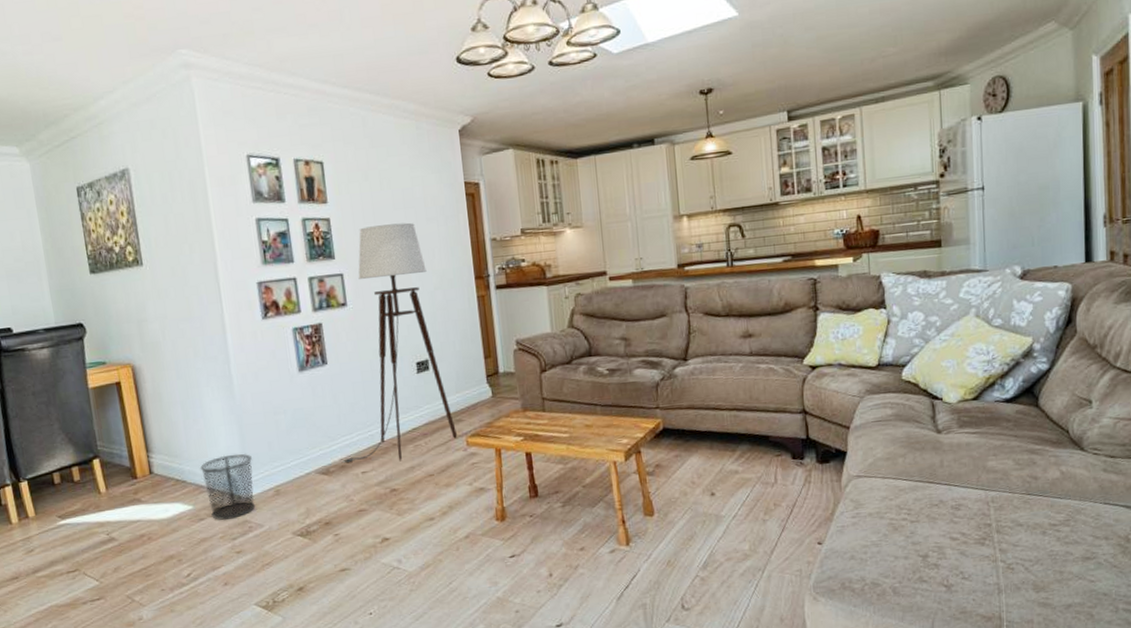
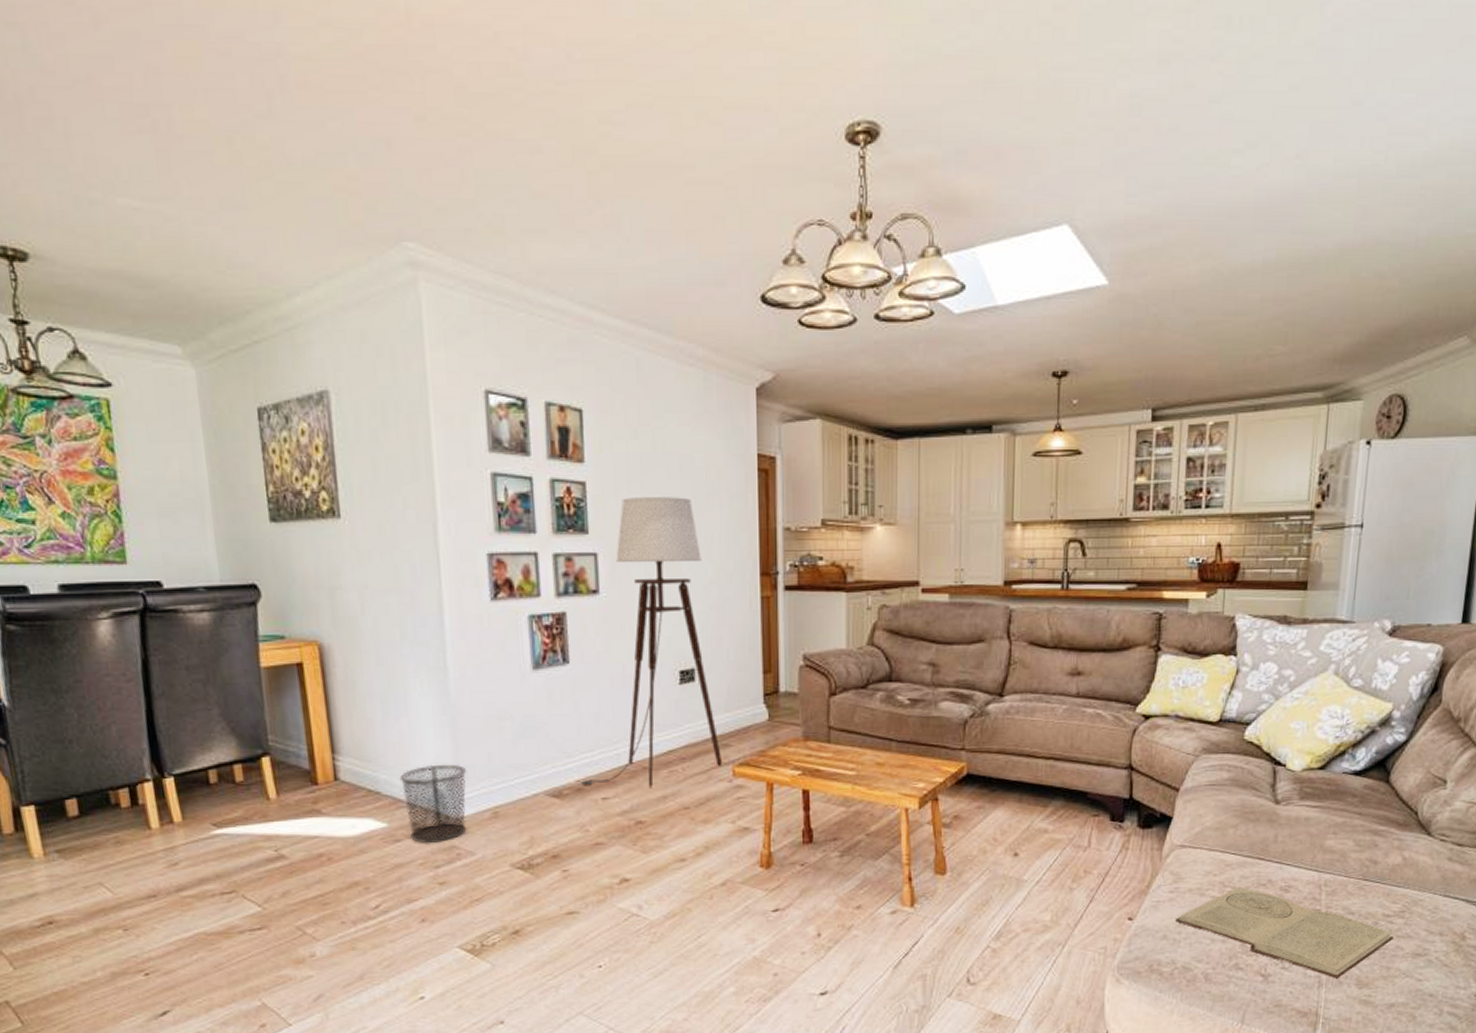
book: none [860,508,1062,585] -> present [1176,886,1394,979]

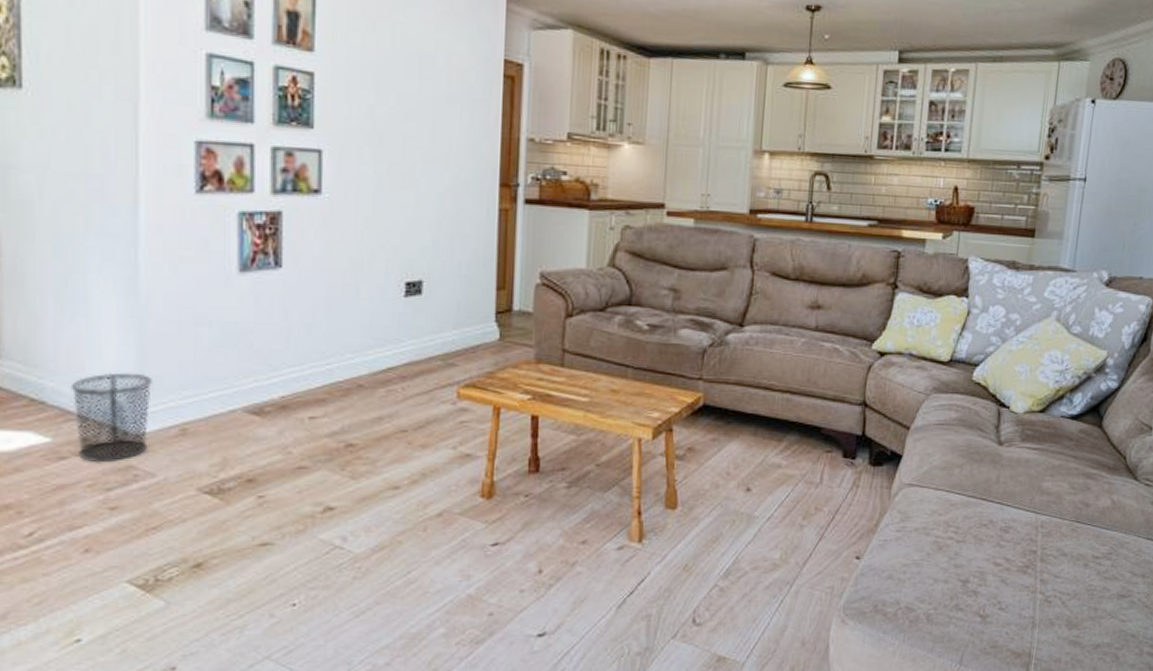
floor lamp: present [579,497,723,789] -> none [284,93,447,409]
book: present [1176,886,1394,979] -> none [901,526,1101,619]

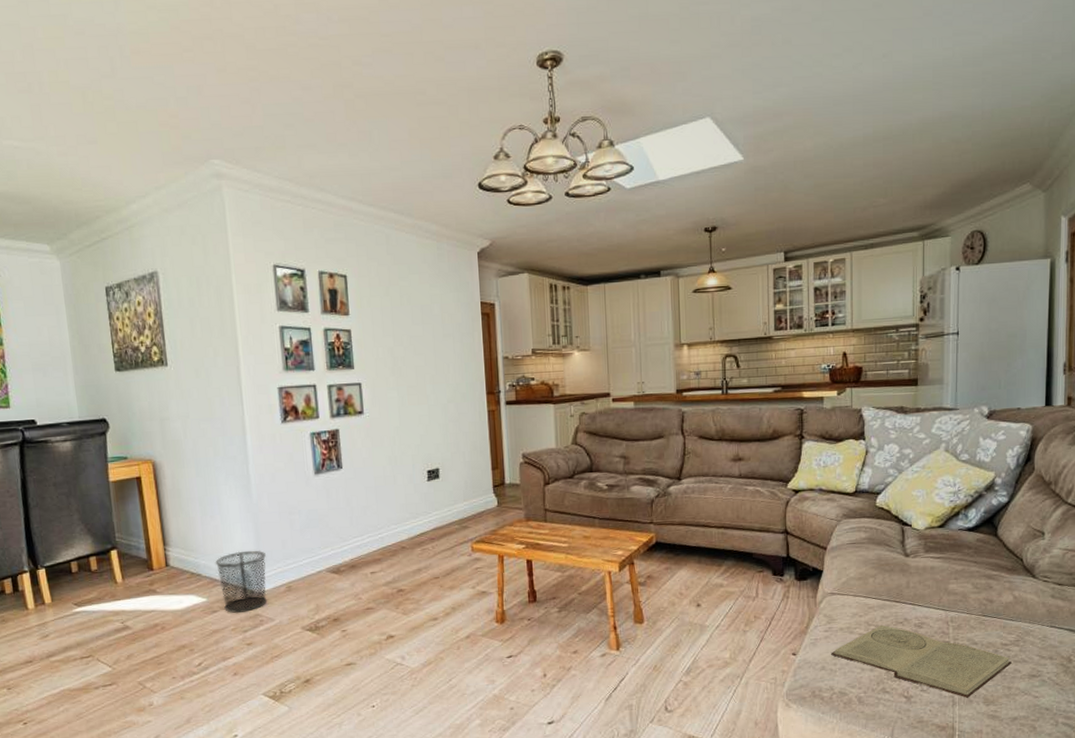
book: none [901,526,1101,619] -> present [831,624,1012,698]

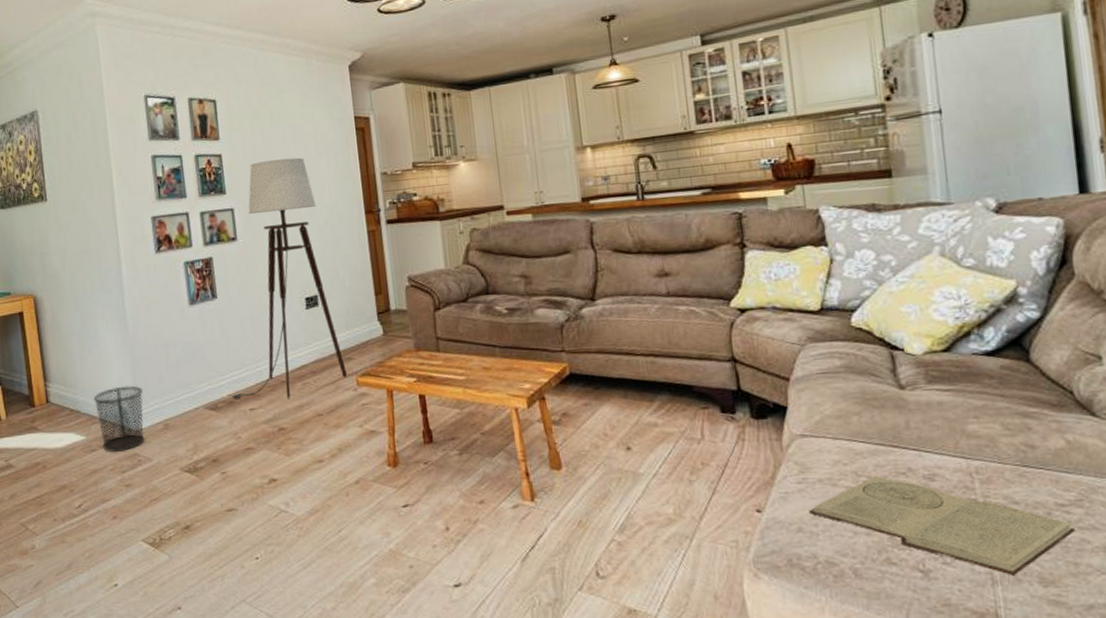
floor lamp: none [353,337,464,564] -> present [230,157,348,400]

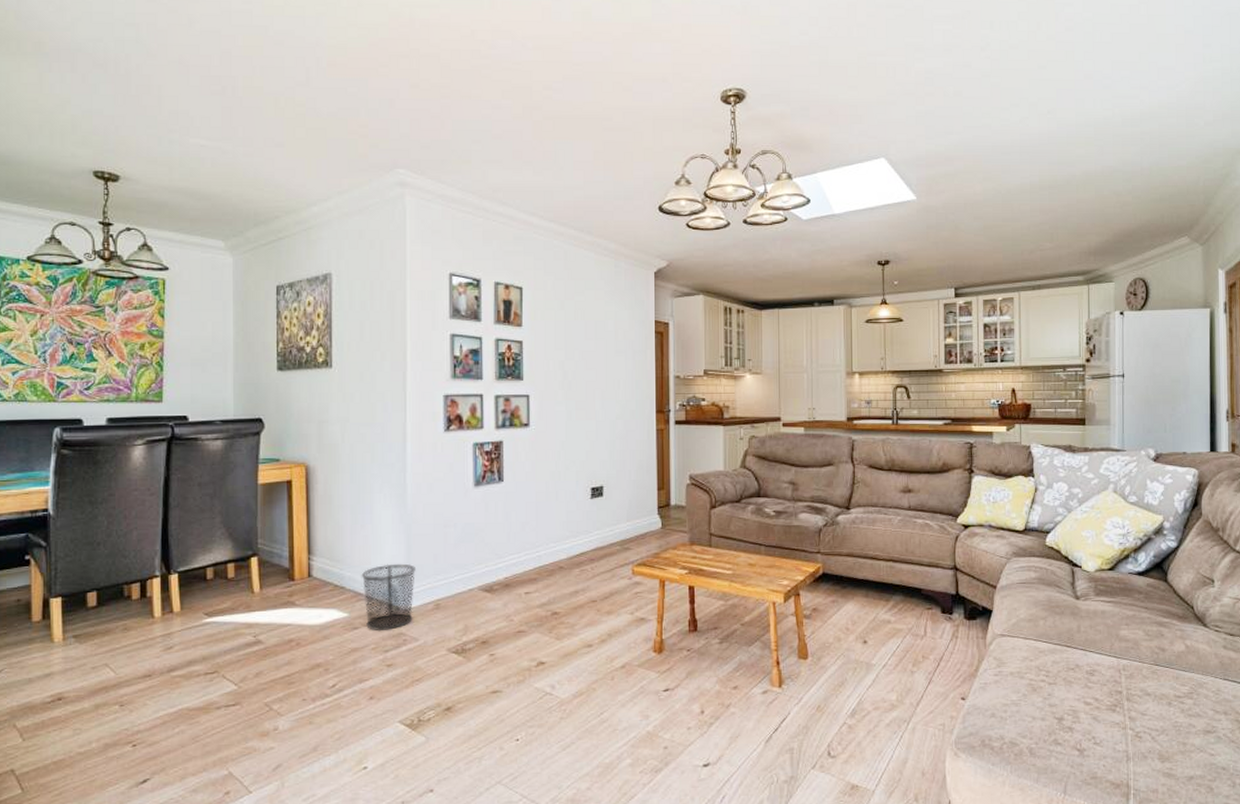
floor lamp: present [230,157,348,400] -> none [507,353,624,585]
book: present [809,475,1075,575] -> none [1001,670,1186,753]

